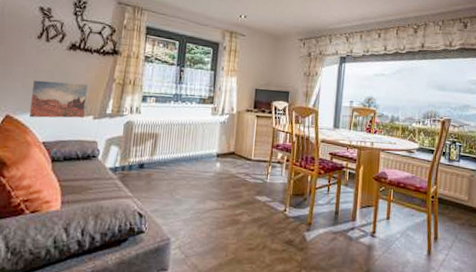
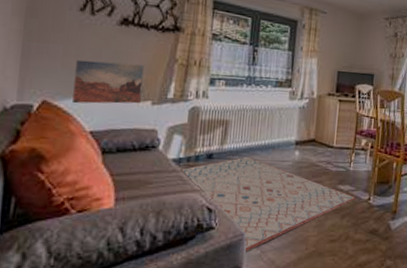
rug: none [116,167,273,257] -> present [180,156,357,254]

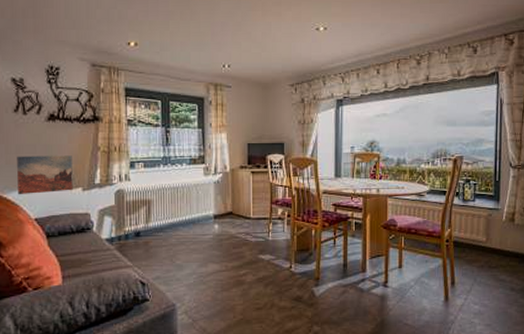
rug: present [180,156,357,254] -> none [113,232,278,323]

